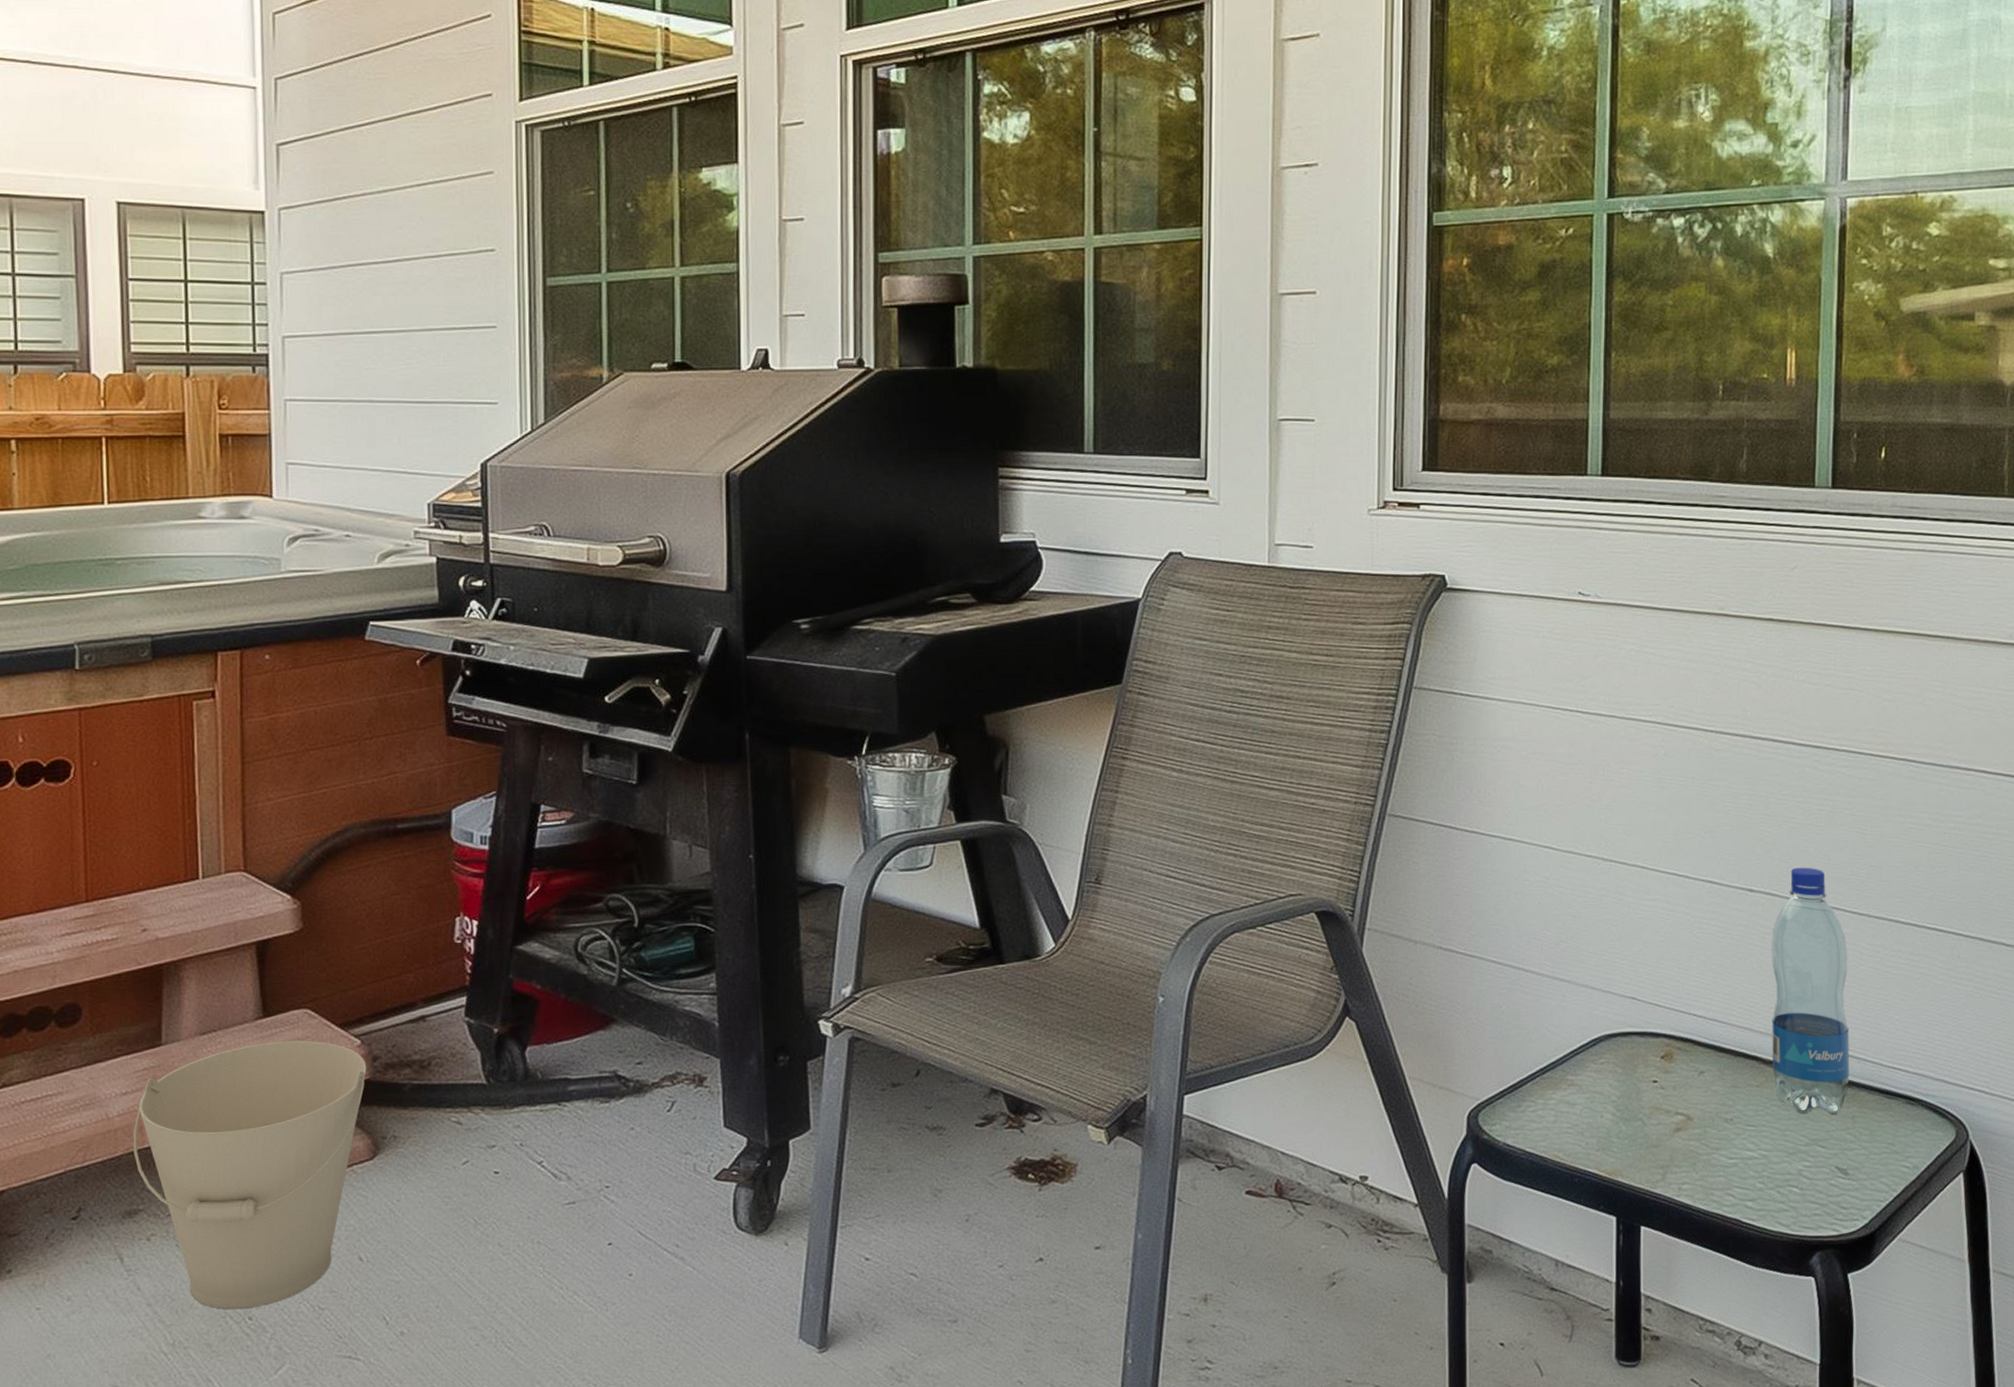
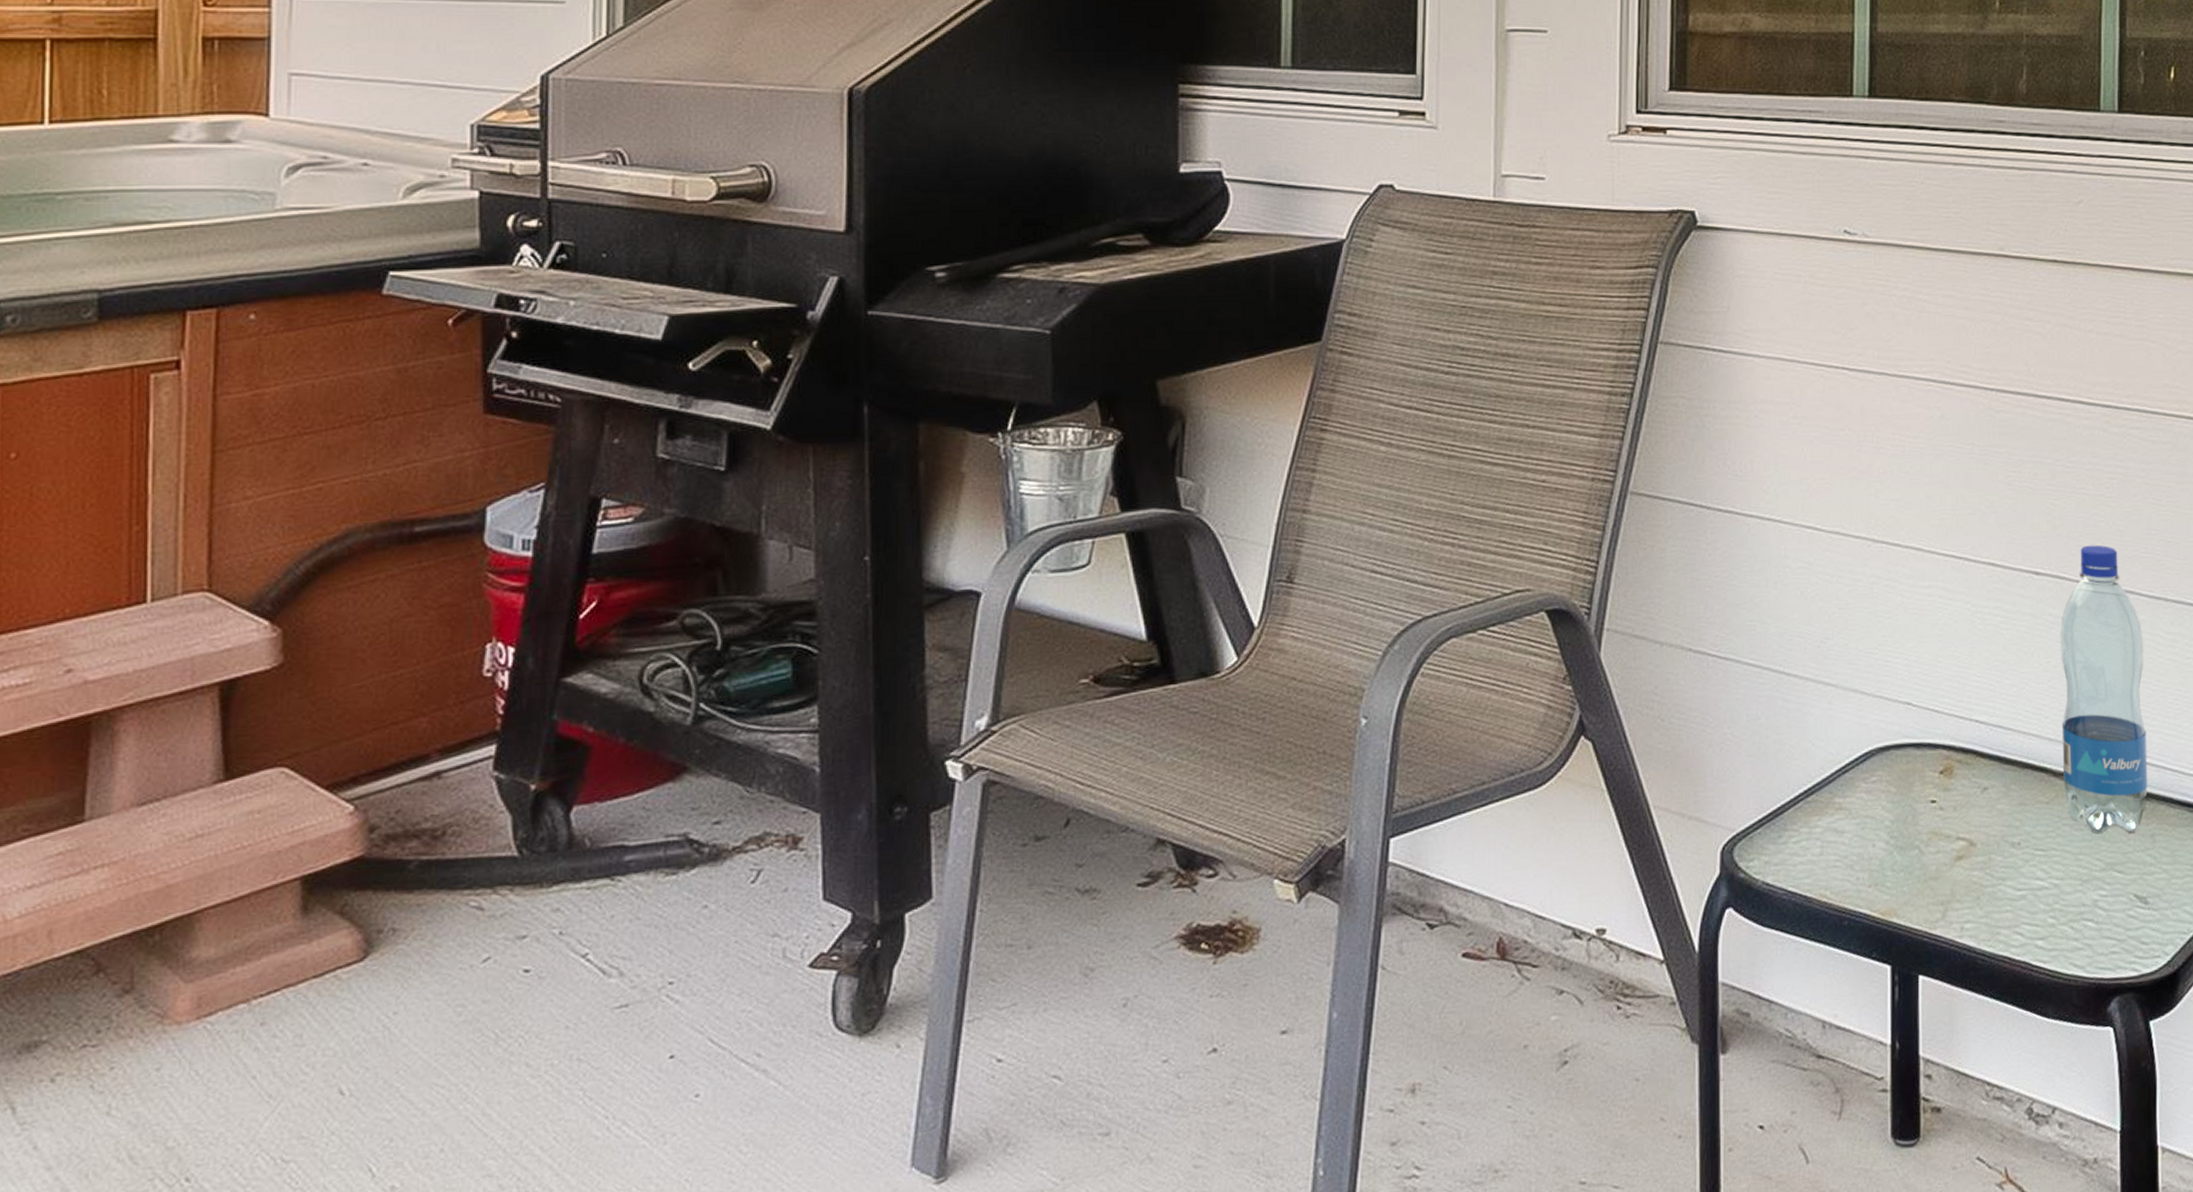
bucket: present [133,1040,367,1310] -> none [38,808,361,1170]

